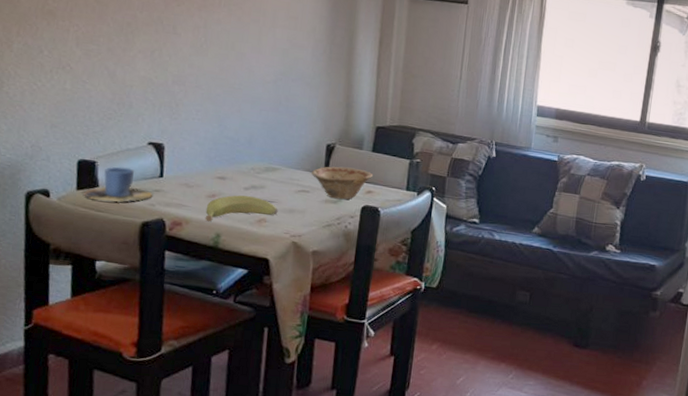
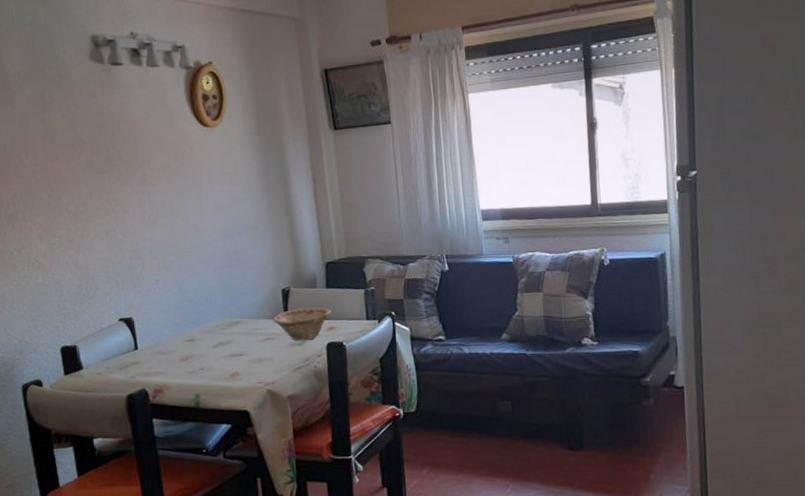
cup: present [83,166,153,203] -> none [70,346,132,382]
banana: present [205,195,278,222] -> none [181,353,249,385]

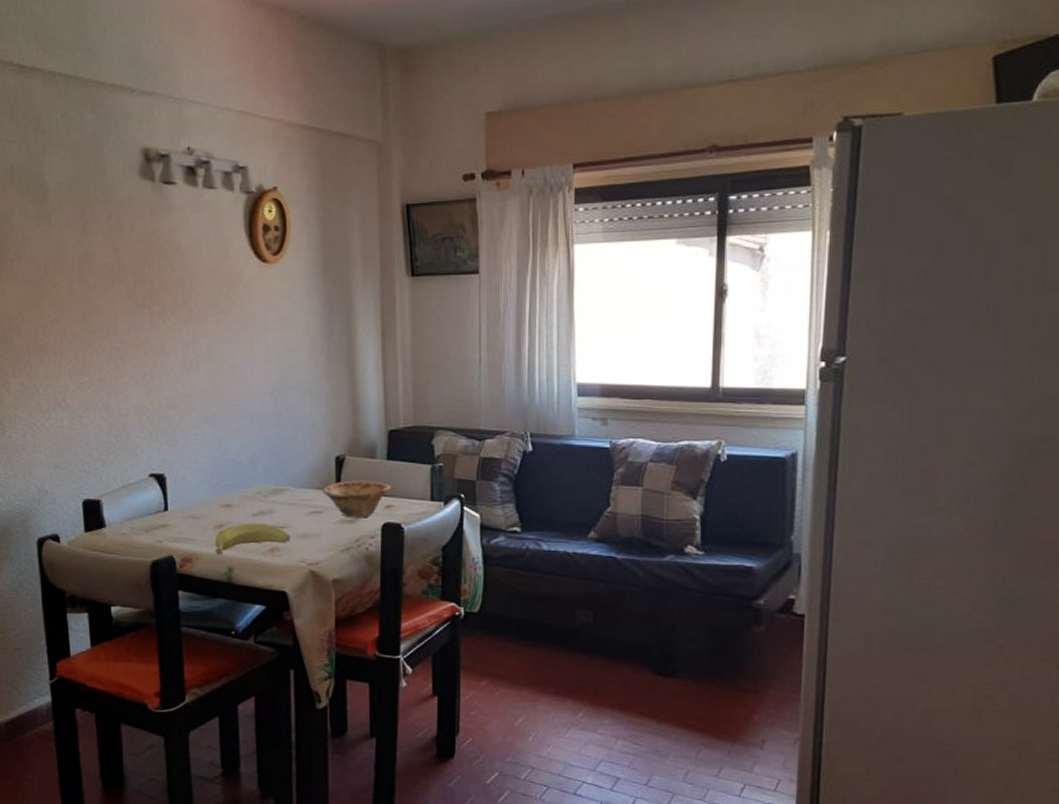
banana: none [181,353,249,385] -> present [215,523,291,556]

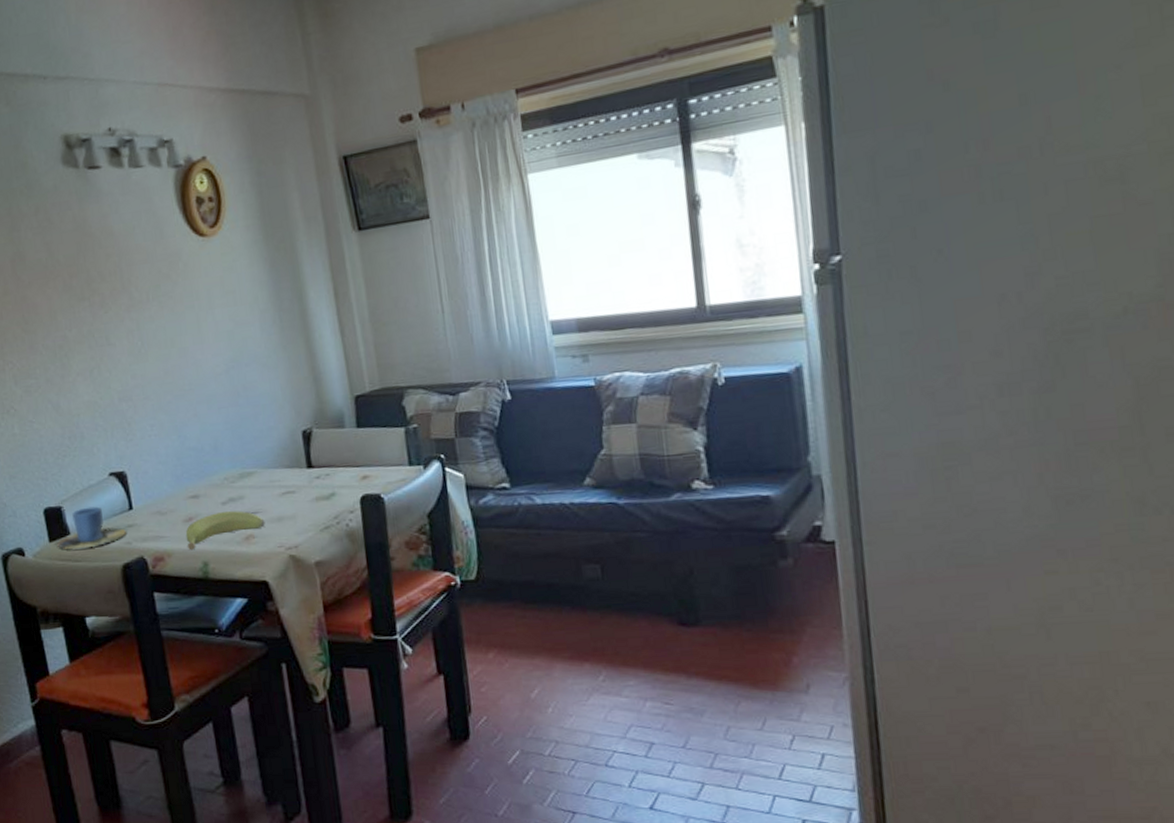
cup: none [91,503,160,542] -> present [56,506,127,550]
dish: present [321,480,390,518] -> none [291,451,364,495]

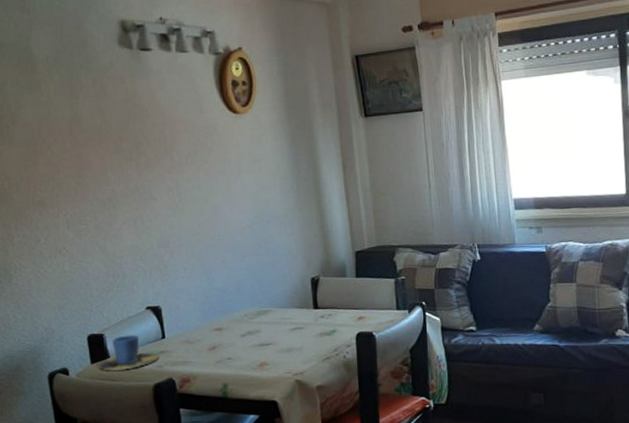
banana: present [185,511,265,551] -> none [209,342,277,374]

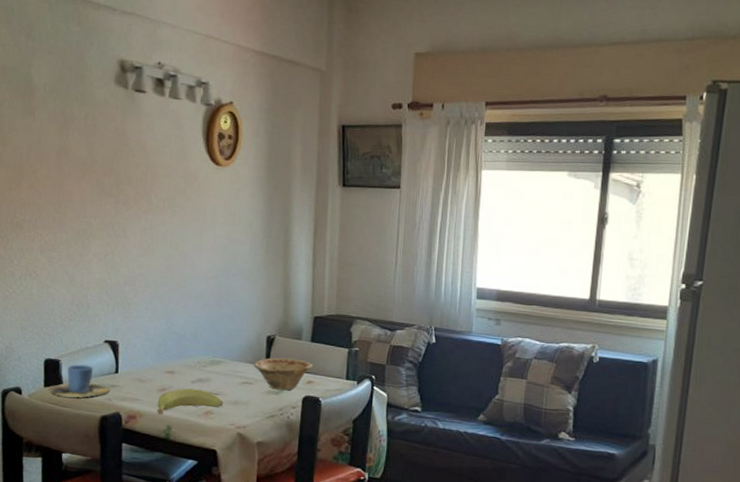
banana: none [209,342,277,374] -> present [156,388,224,415]
dish: none [301,296,361,331] -> present [253,357,312,391]

